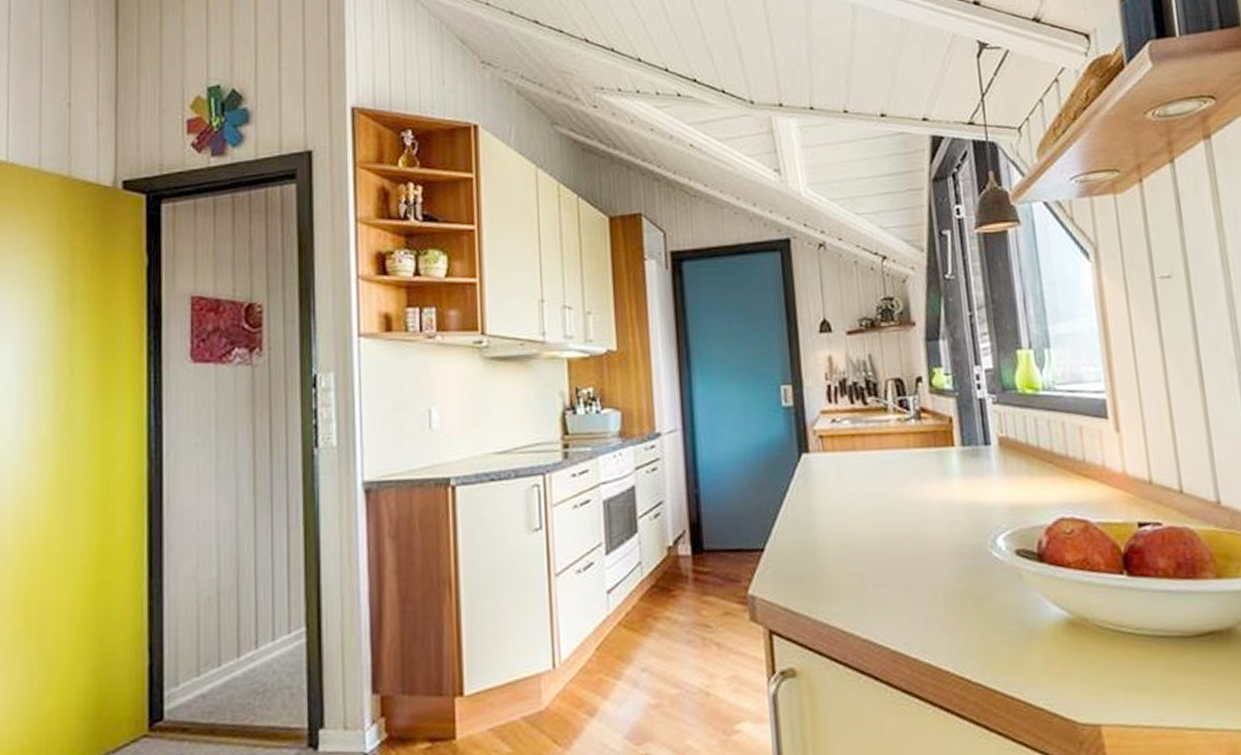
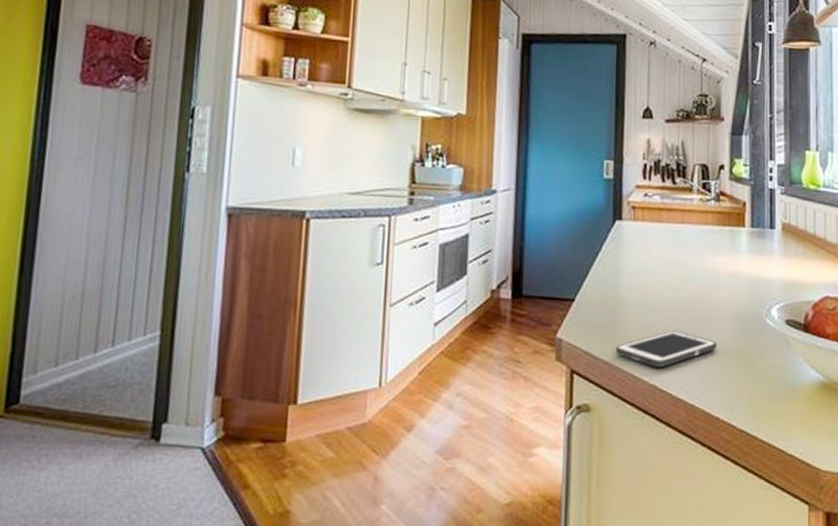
cell phone: none [817,574,937,620] -> present [615,330,717,368]

